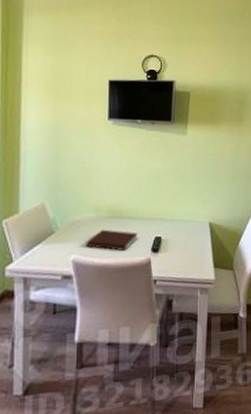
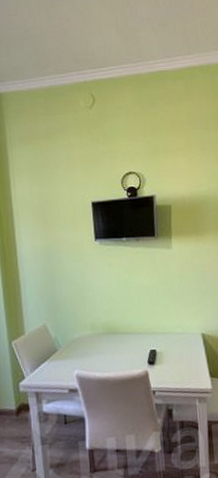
notebook: present [86,229,138,252] -> none [87,345,134,365]

